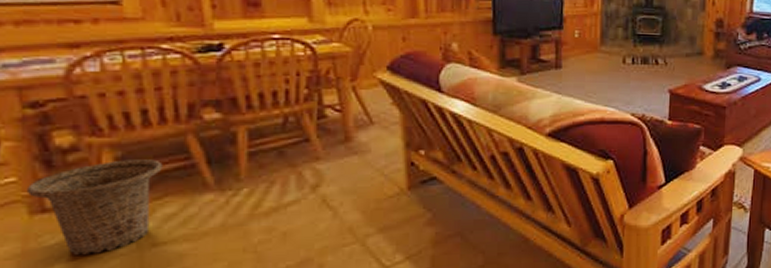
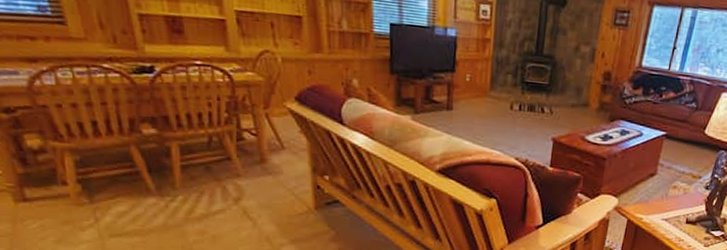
basket: present [26,159,163,255] -> none [9,163,113,239]

